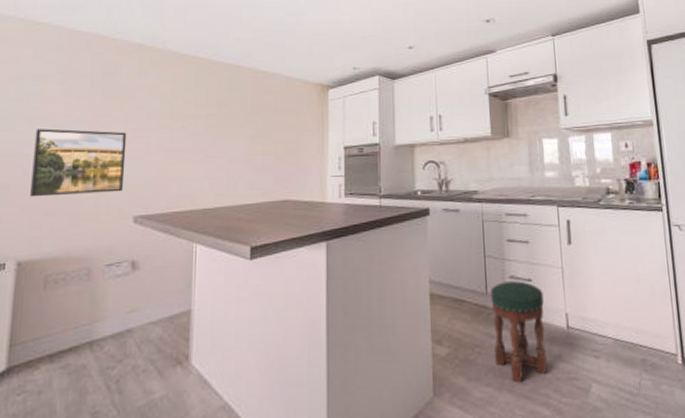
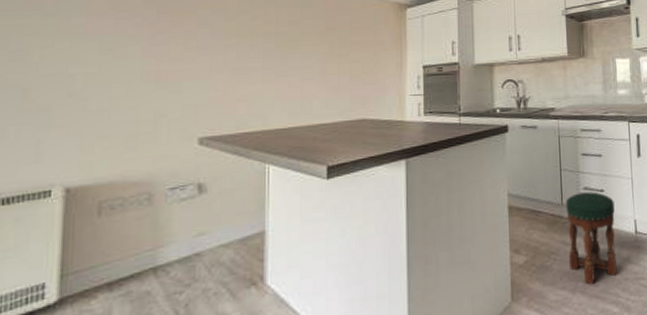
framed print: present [30,128,127,197] -> none [77,46,188,120]

